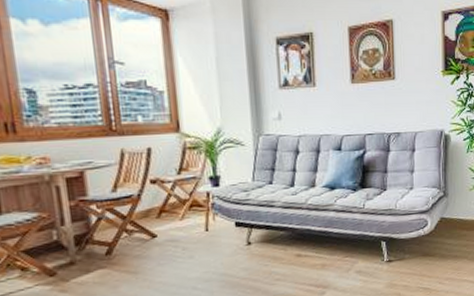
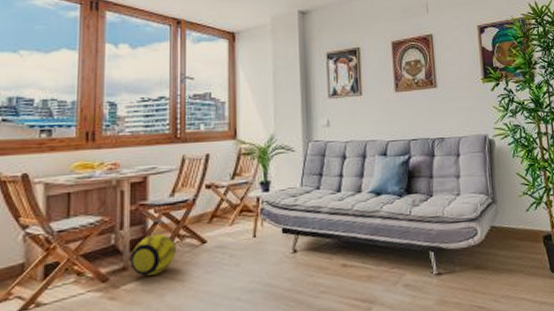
ball: none [77,229,125,269] -> present [130,233,176,276]

